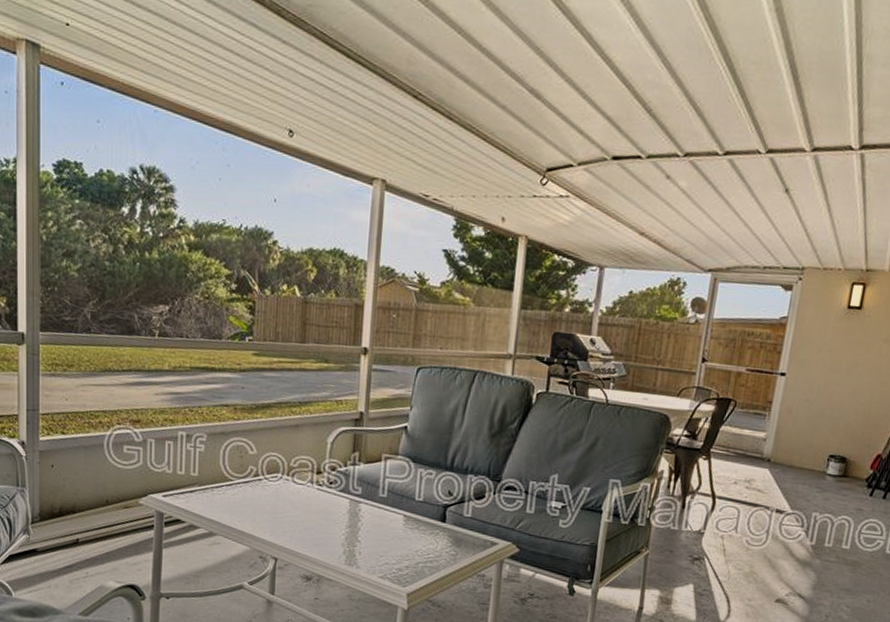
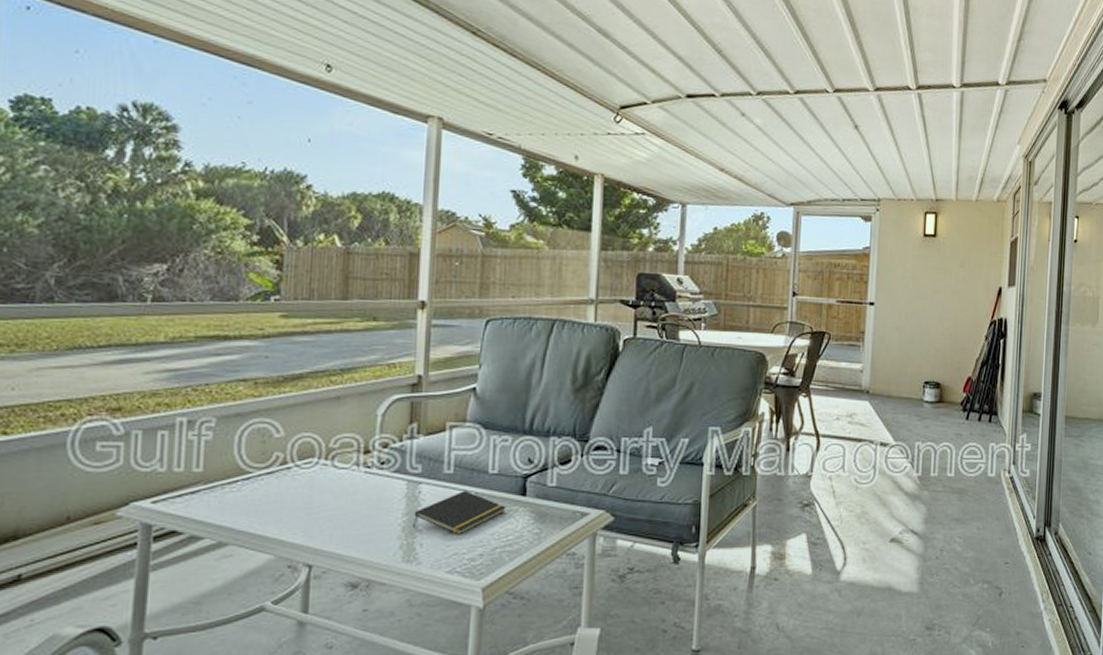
notepad: none [354,512,429,549] -> present [413,491,506,535]

